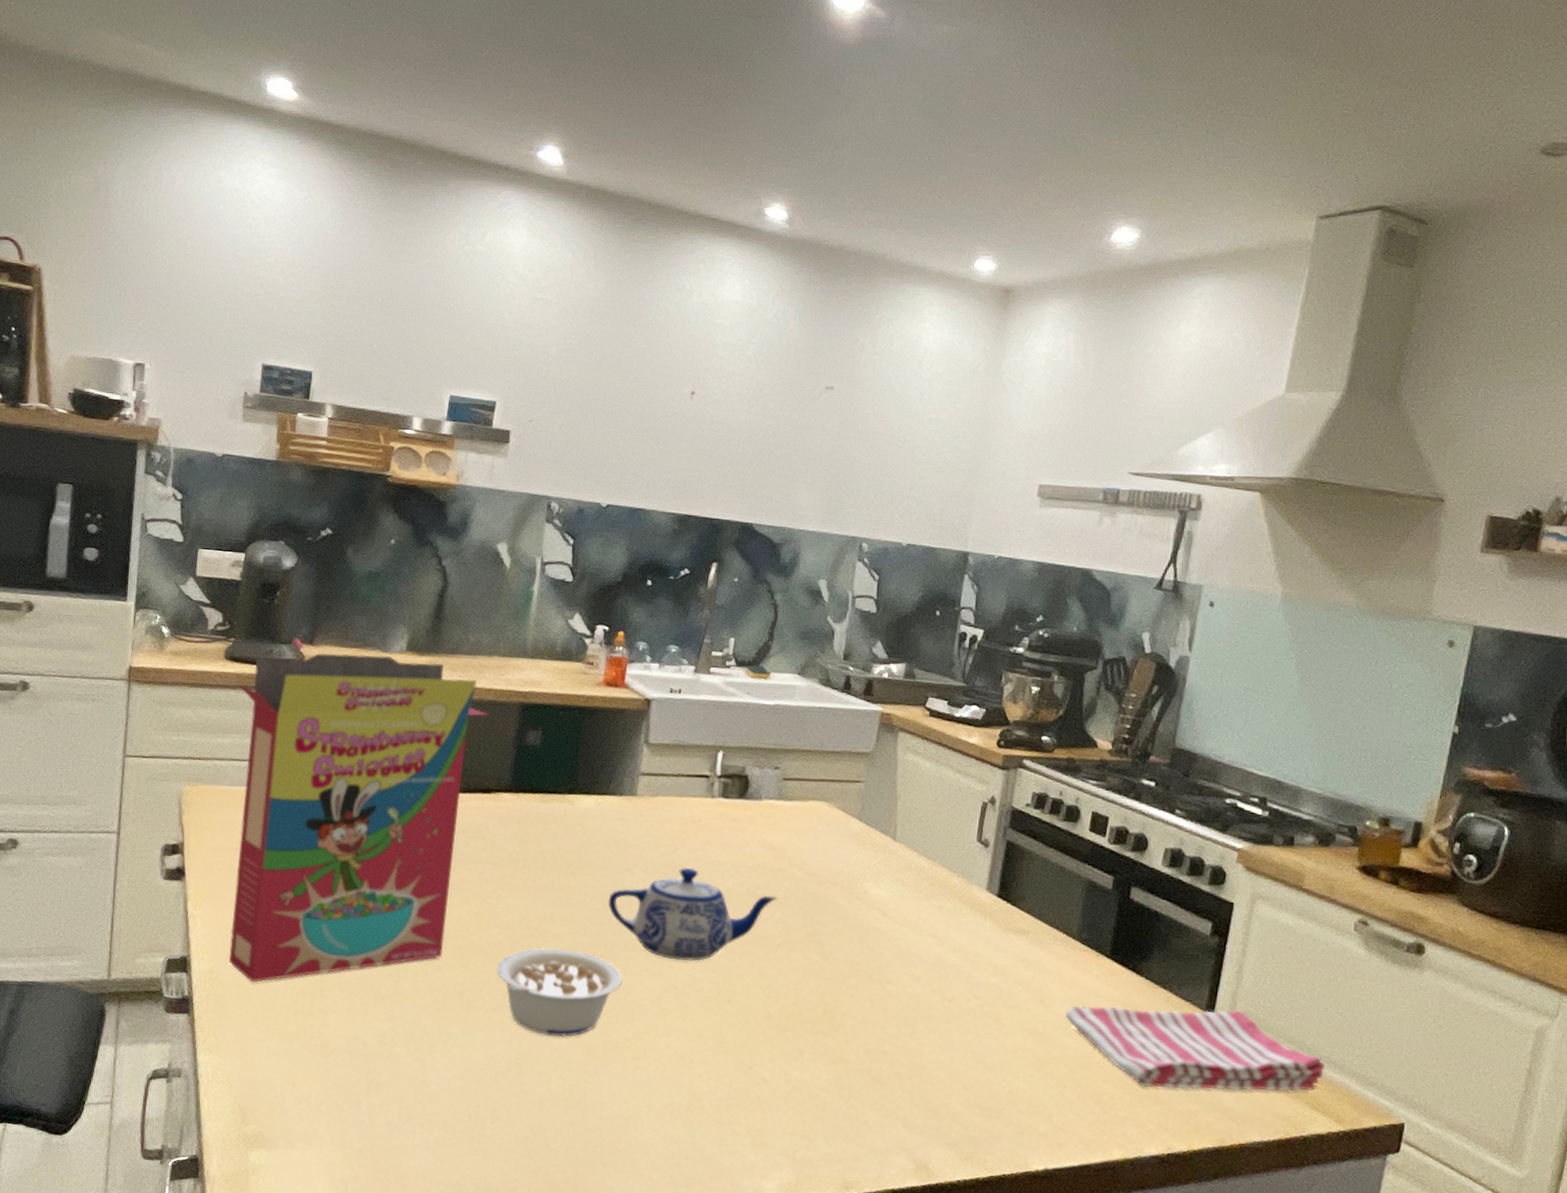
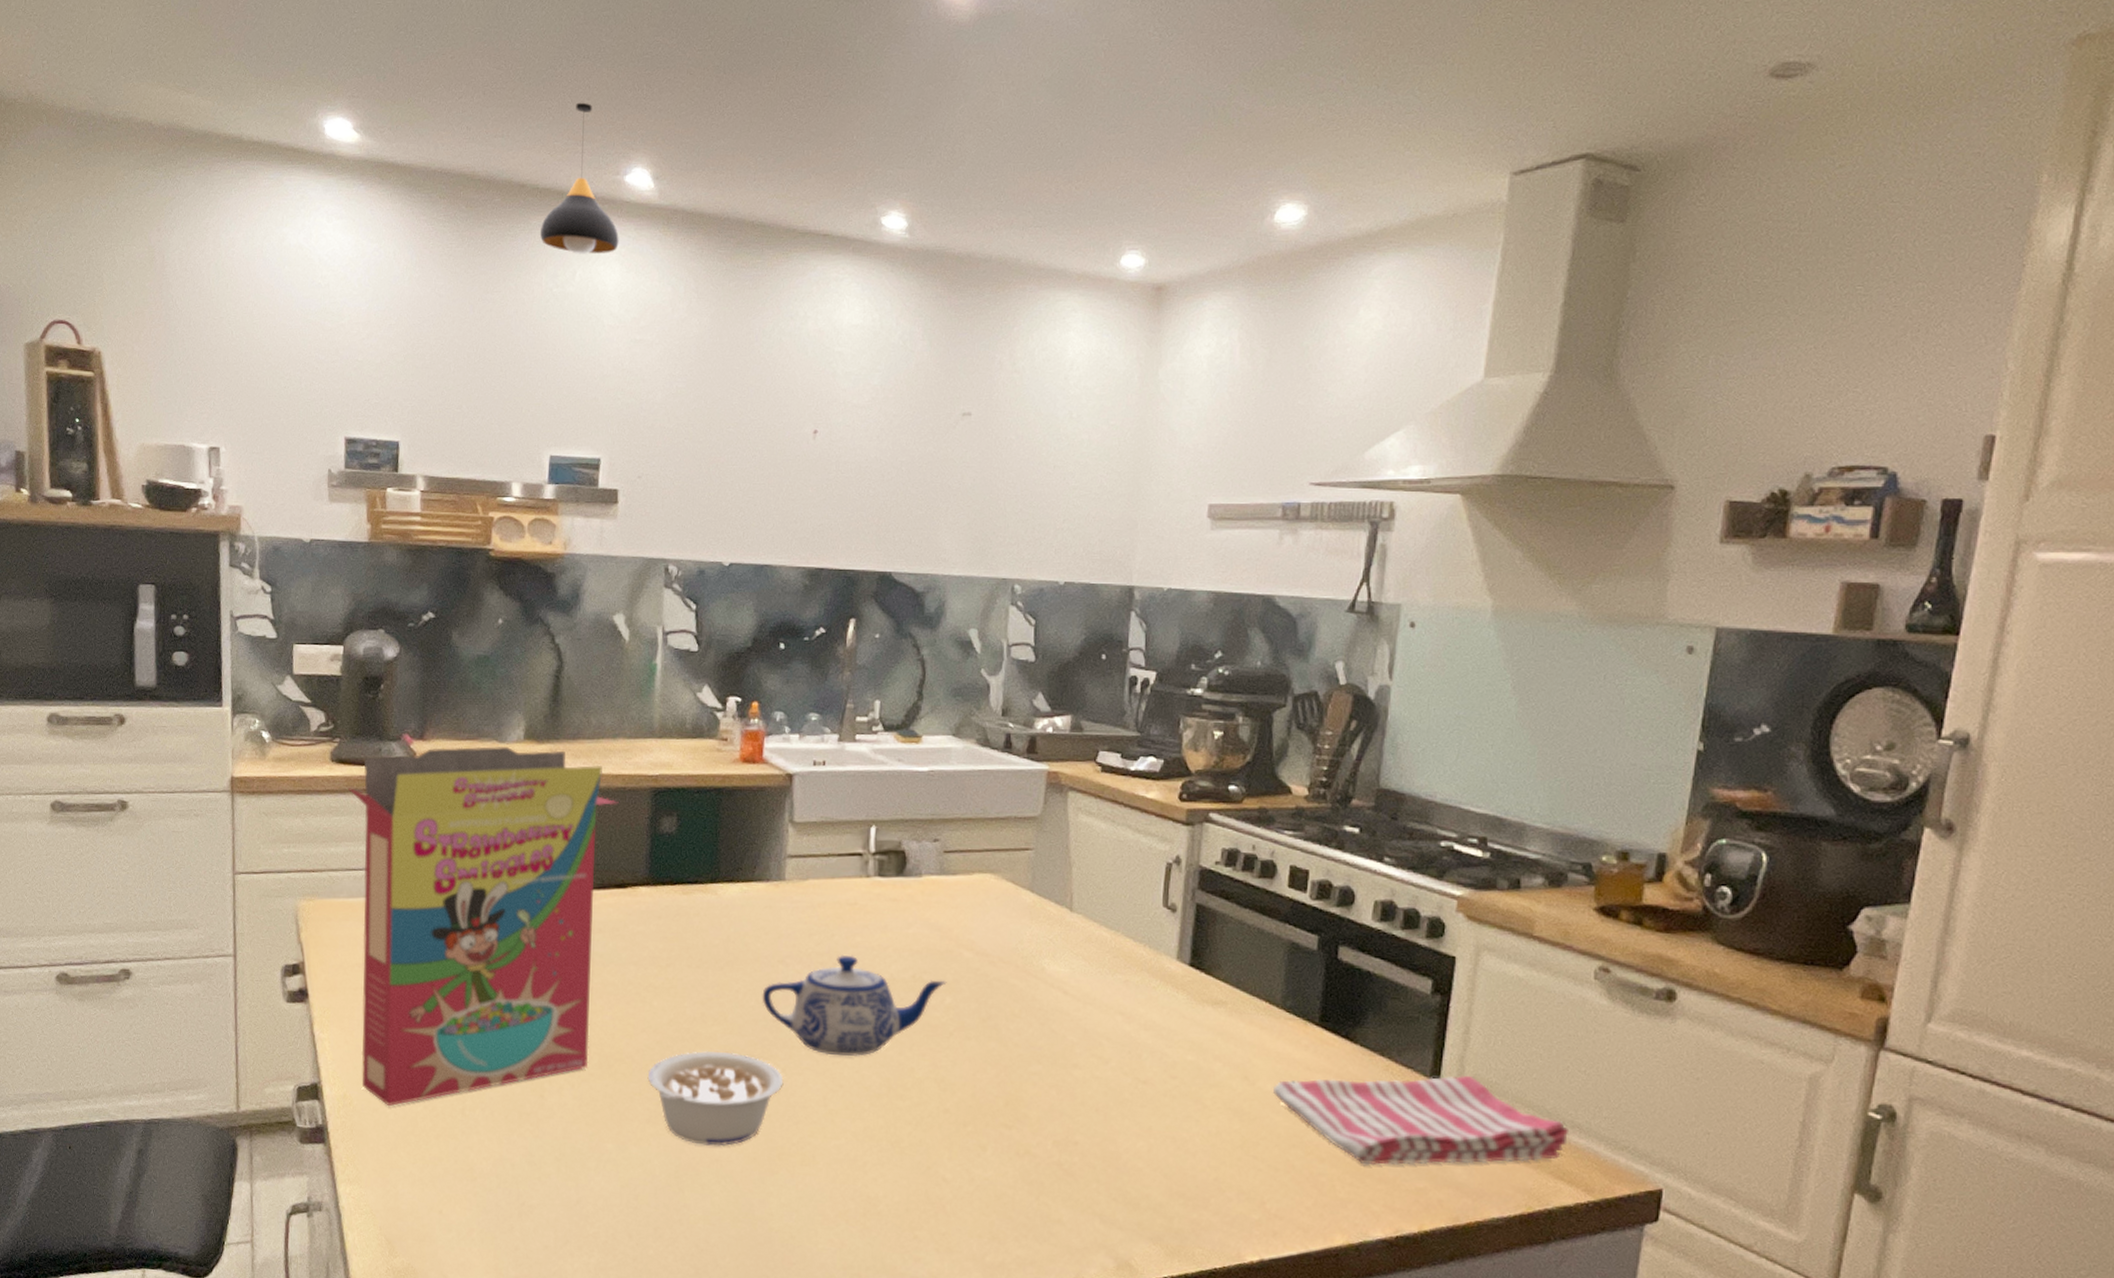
pendant light: none [456,83,528,219] -> present [539,102,619,254]

